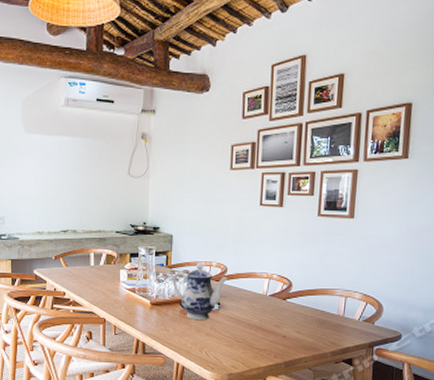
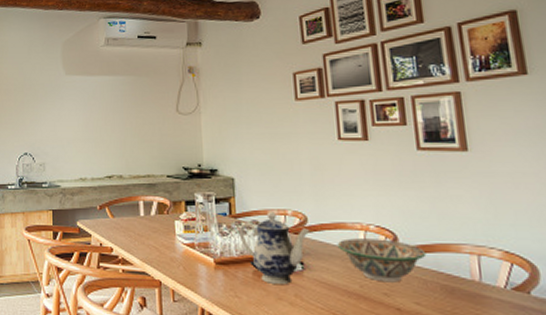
decorative bowl: none [247,285,311,317] -> present [337,238,427,283]

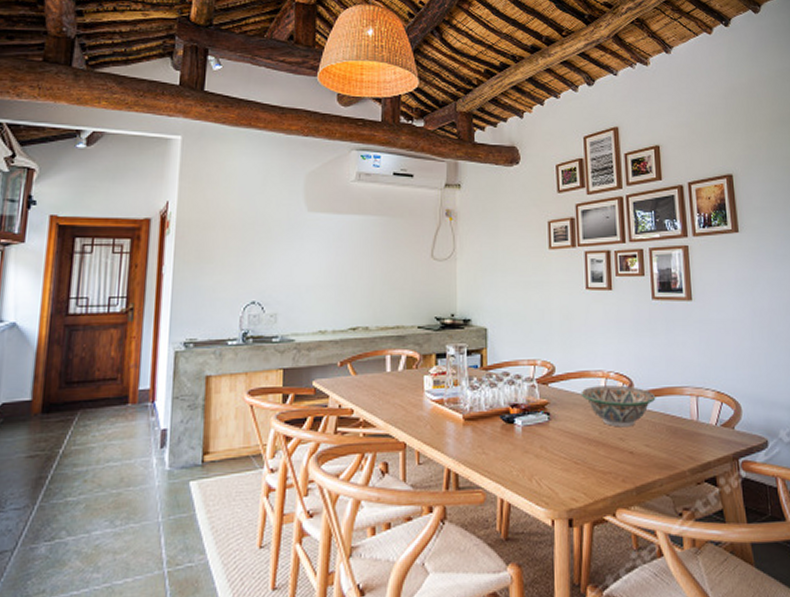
teapot: present [239,210,310,285] -> none [489,361,557,438]

